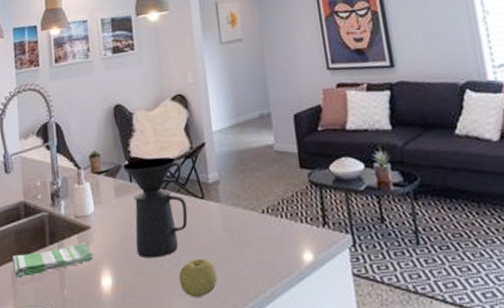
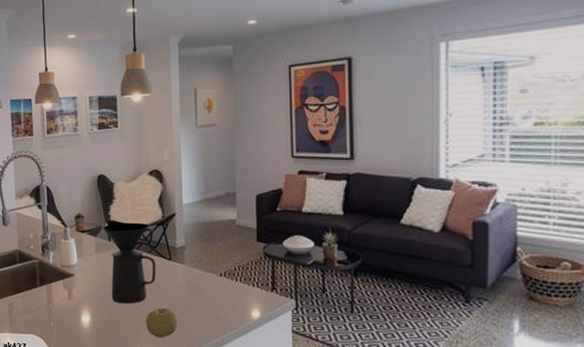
dish towel: present [11,242,94,279] -> none [8,286,76,310]

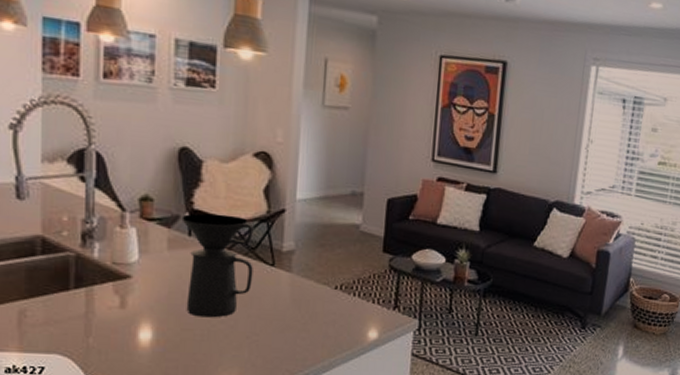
fruit: present [146,307,178,337] -> none [232,323,276,360]

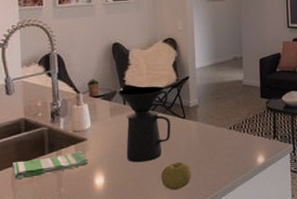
dish towel: none [19,291,133,321] -> present [11,151,89,181]
fruit: none [232,323,276,360] -> present [161,161,192,190]

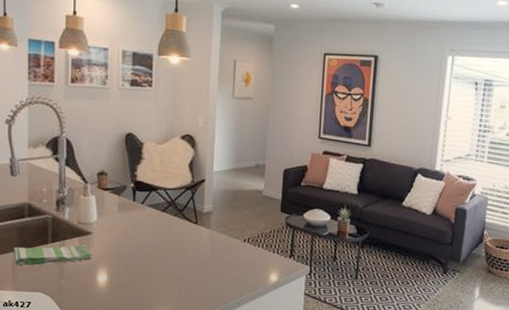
coffee maker: present [118,86,171,163] -> none [128,183,182,265]
fruit: present [161,161,192,190] -> none [166,269,199,298]

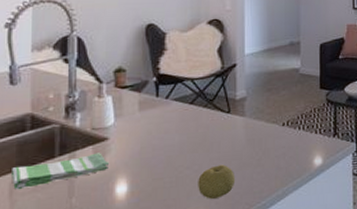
fruit: none [166,269,199,298] -> present [198,164,236,199]

